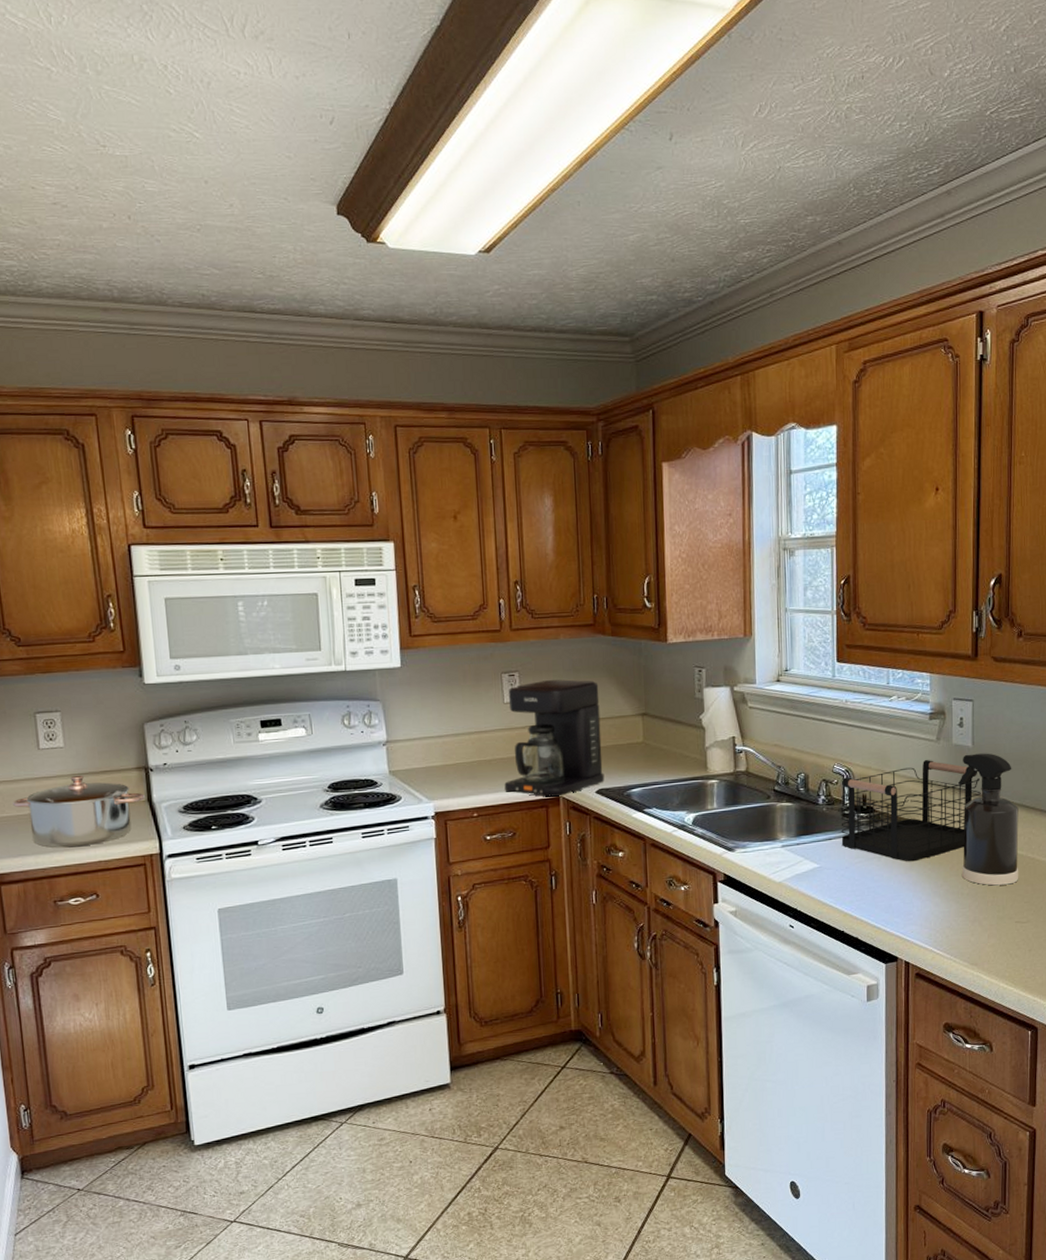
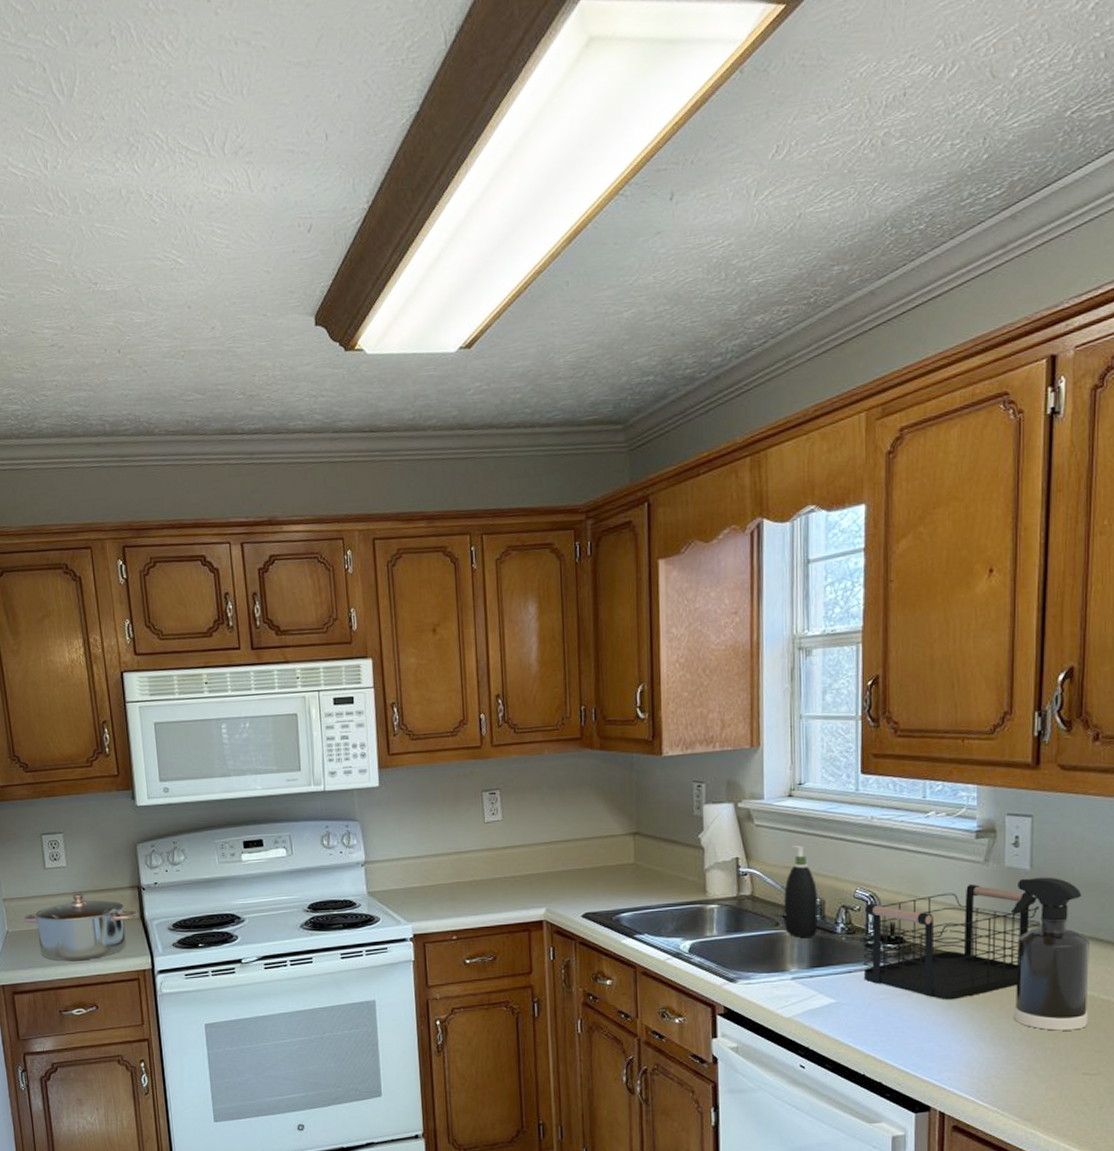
coffee maker: present [504,679,605,797] -> none [484,797,592,921]
soap dispenser: none [774,726,803,809] -> present [784,845,819,938]

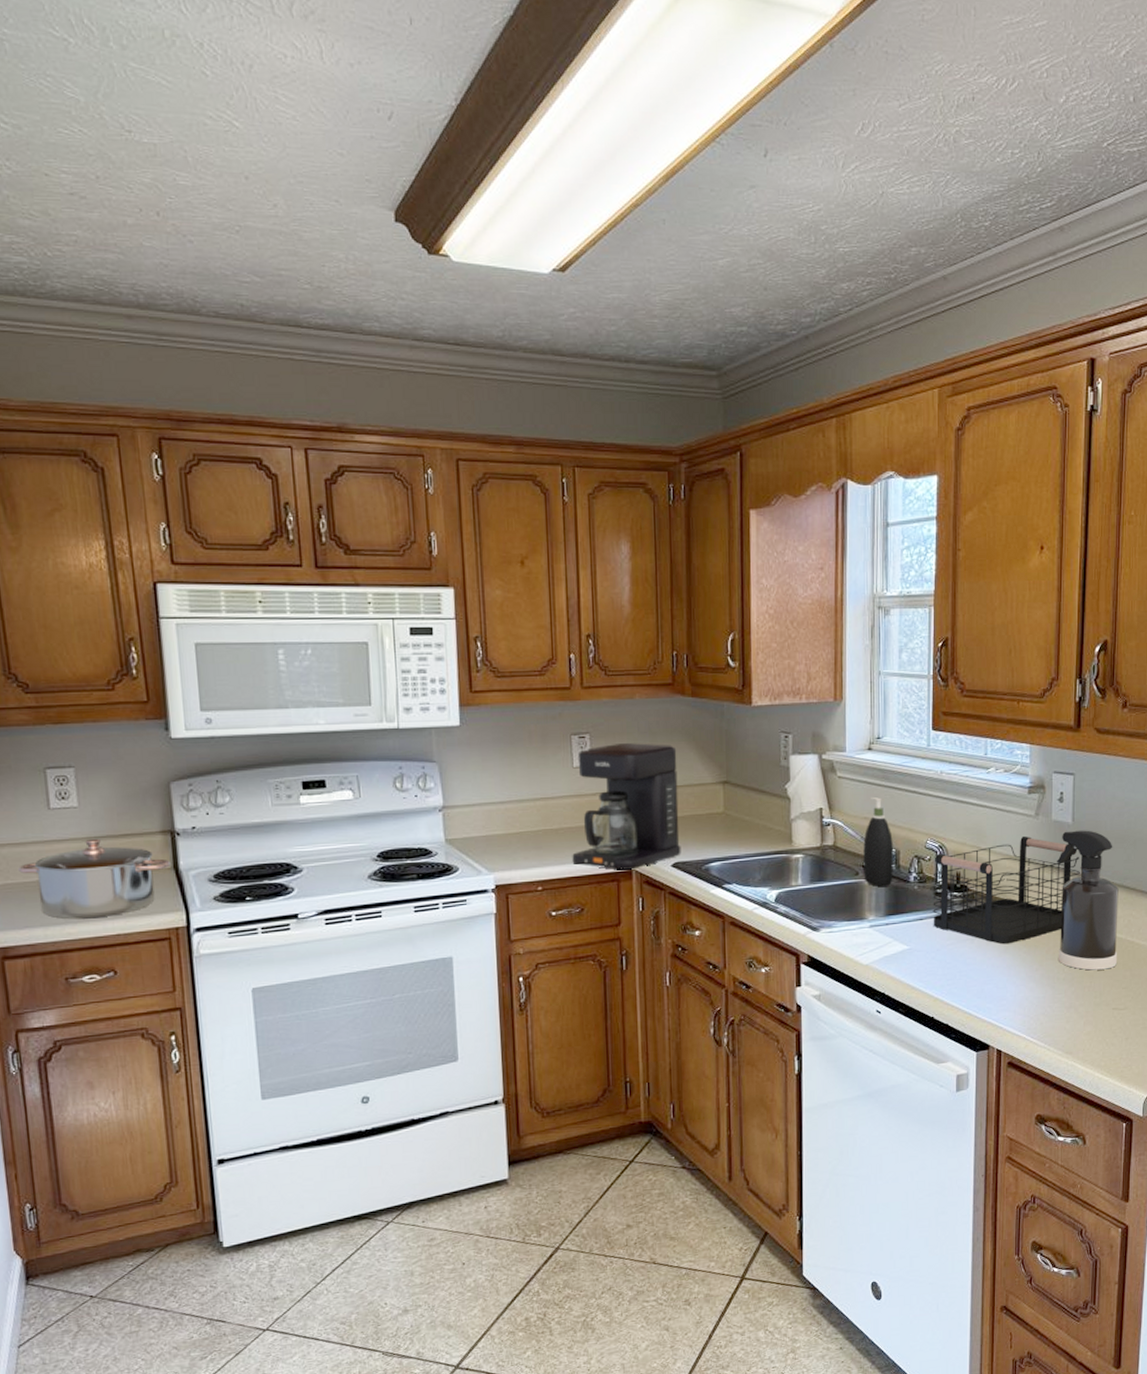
coffee maker: none [484,797,592,921] -> present [572,743,681,870]

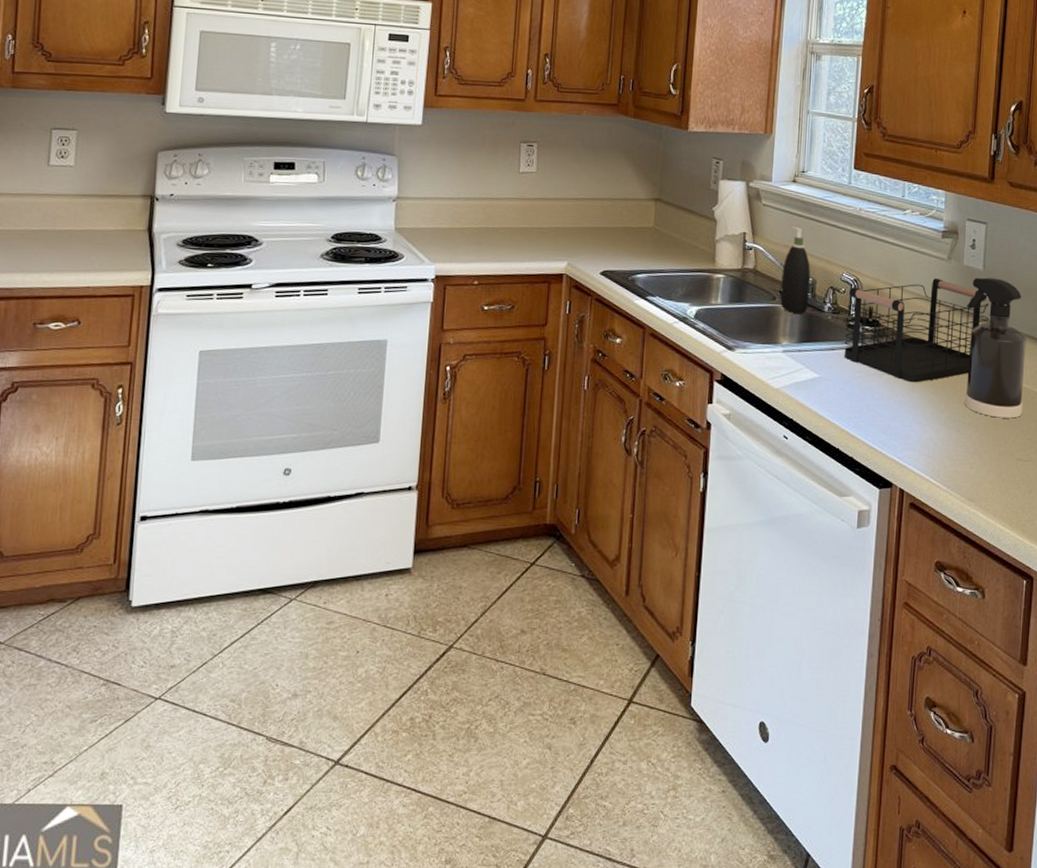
cooking pot: present [18,838,170,920] -> none [12,195,146,270]
coffee maker: present [572,743,681,870] -> none [509,154,616,274]

